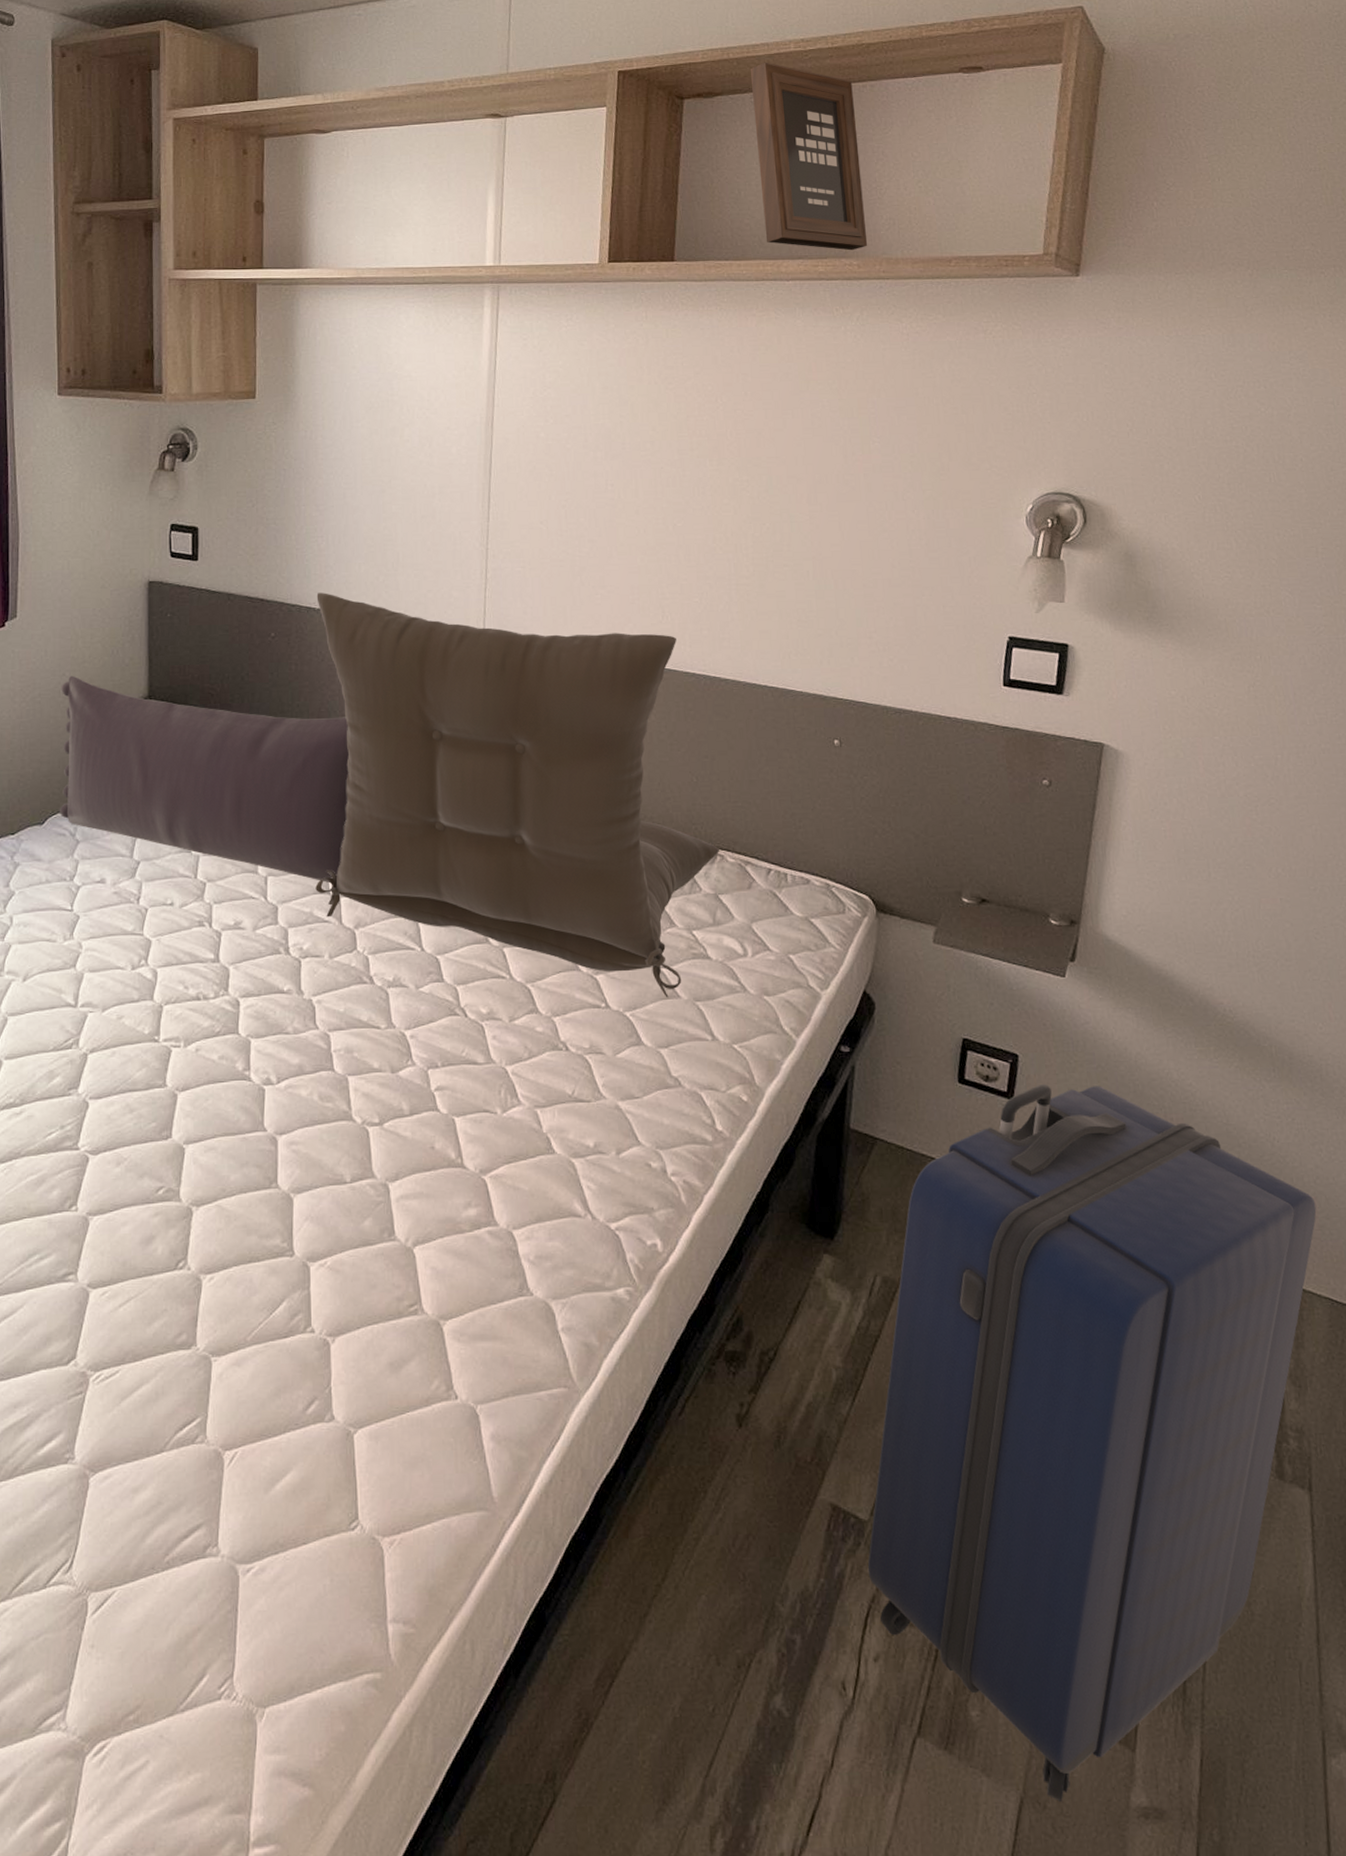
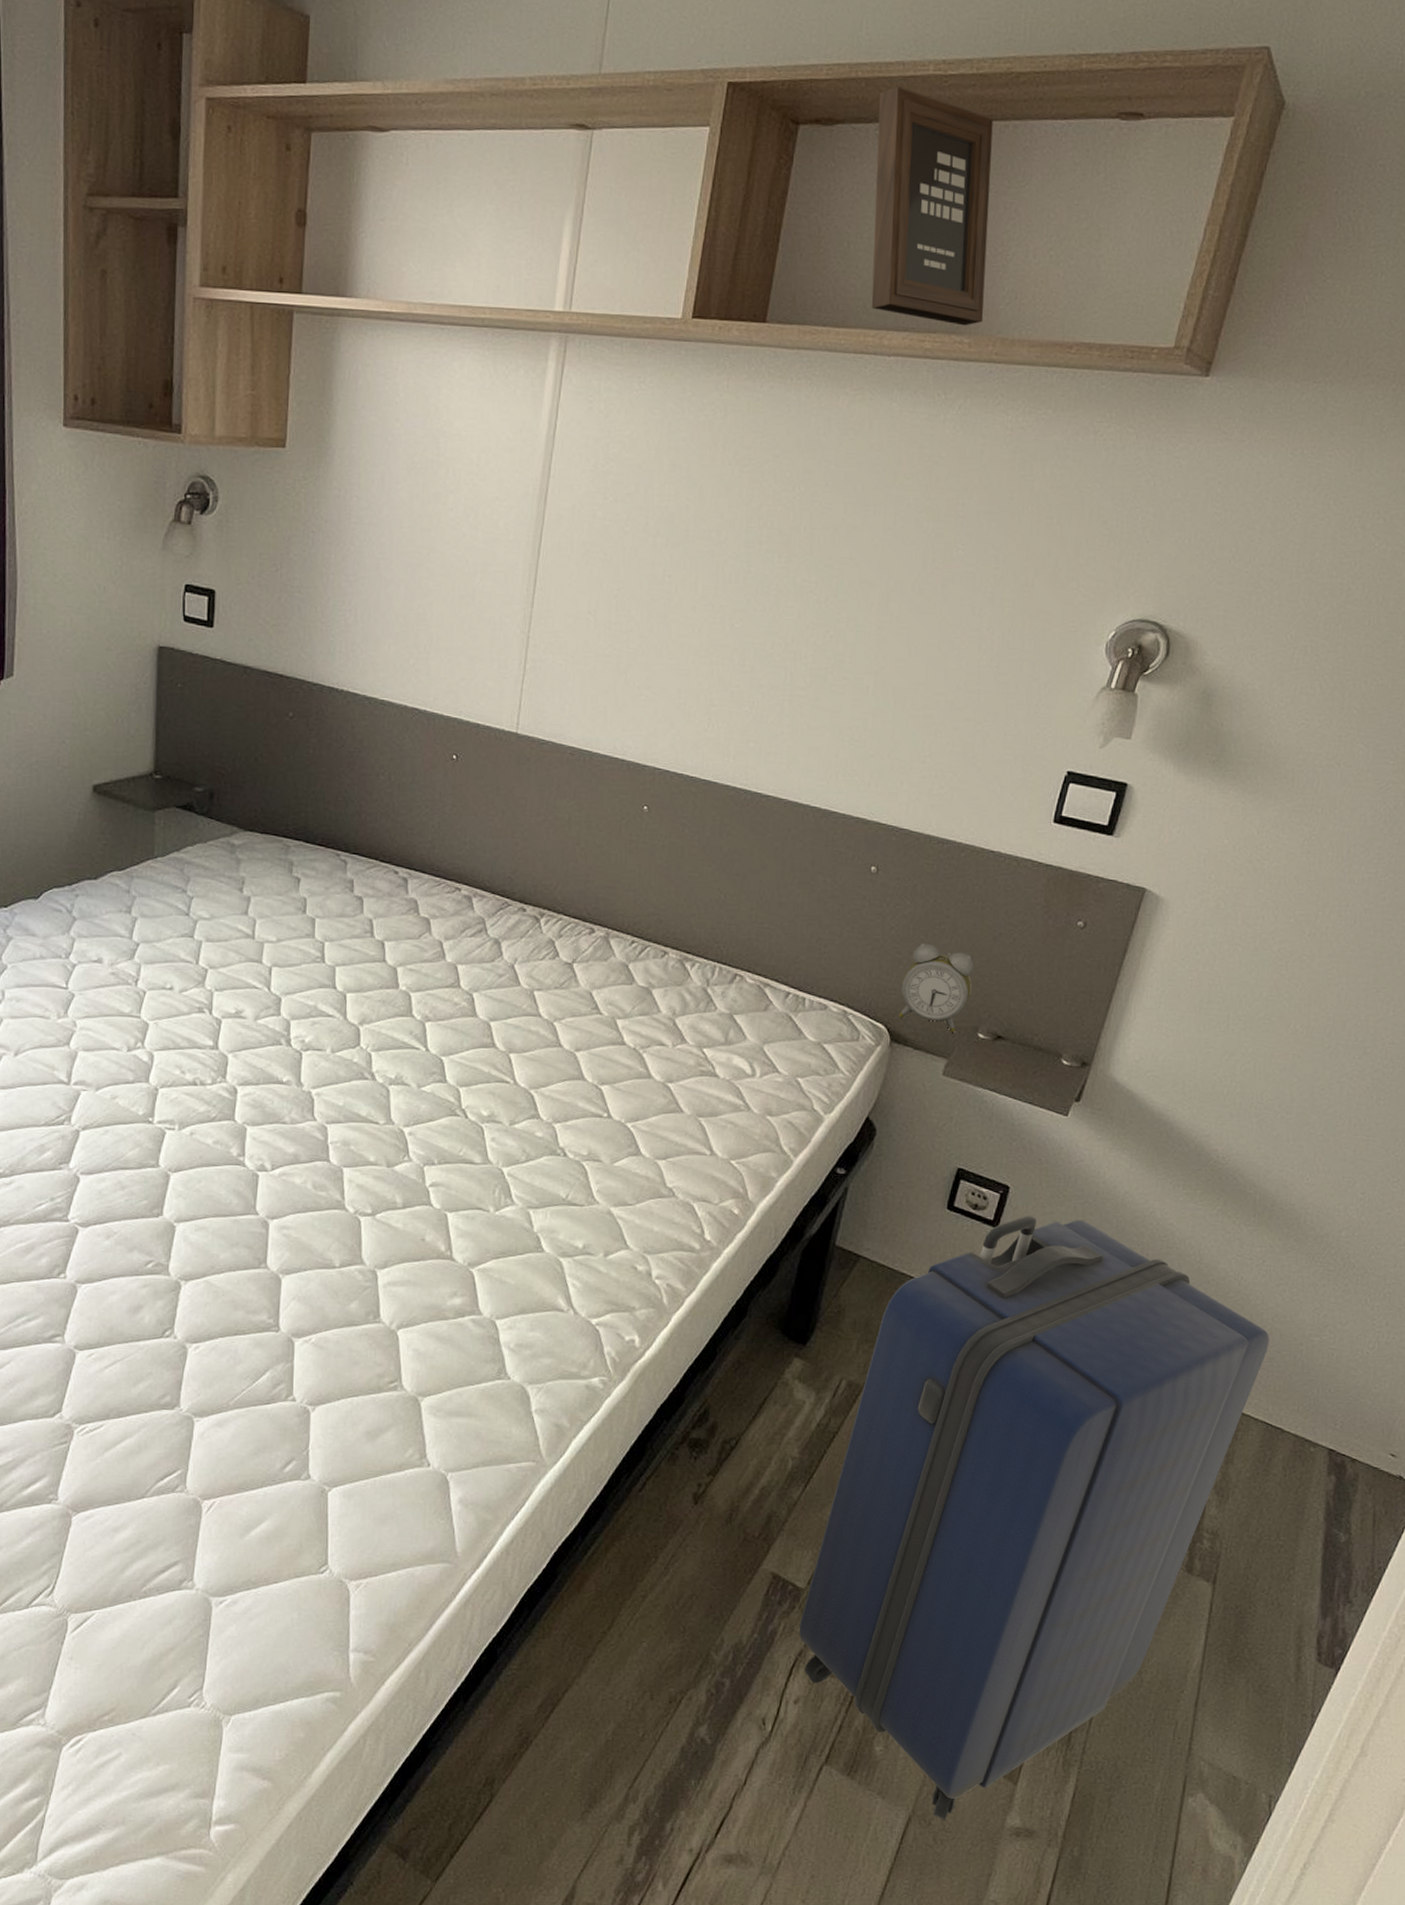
pillow: present [59,675,350,884] -> none [55,743,366,978]
seat cushion: present [315,593,720,997] -> none [321,672,741,1111]
alarm clock: none [879,811,950,899] -> present [899,943,975,1033]

